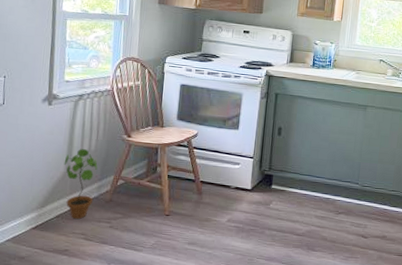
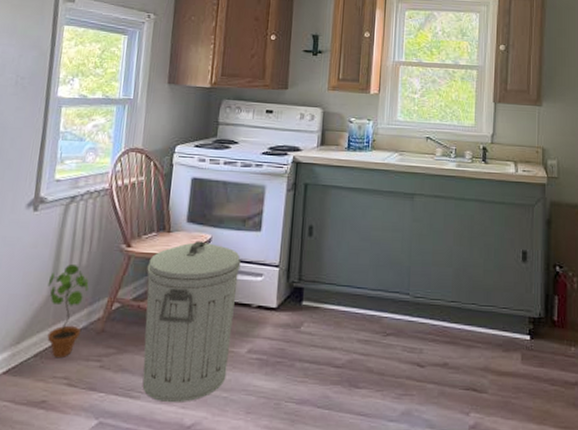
trash can: none [144,135,222,256] -> present [142,241,241,404]

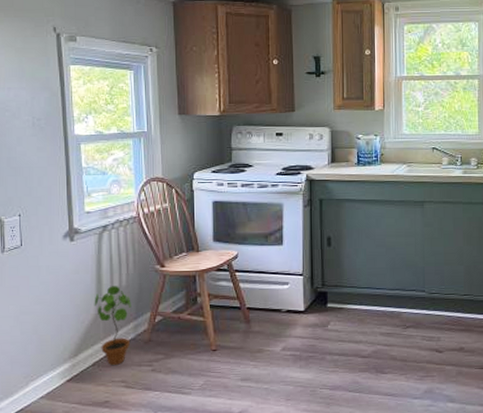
trash can: present [142,241,241,404] -> none [182,257,267,396]

